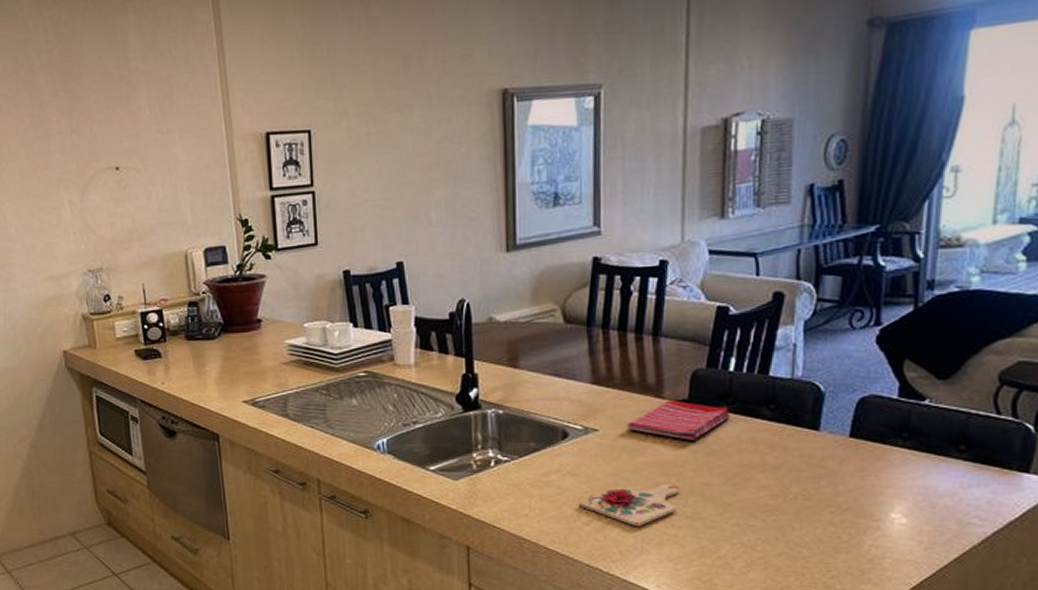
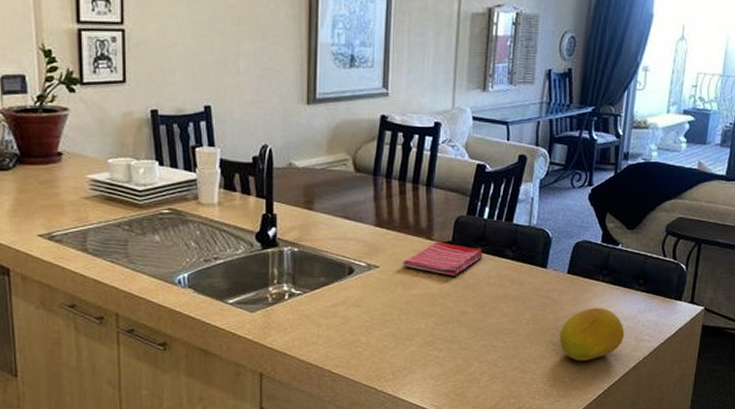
cutting board: present [579,484,681,526] -> none [361,313,443,350]
fruit: none [842,480,940,548] -> present [559,307,625,361]

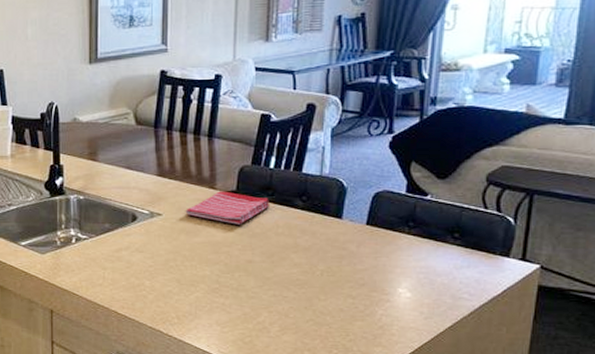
fruit: present [559,307,625,361] -> none [359,261,438,317]

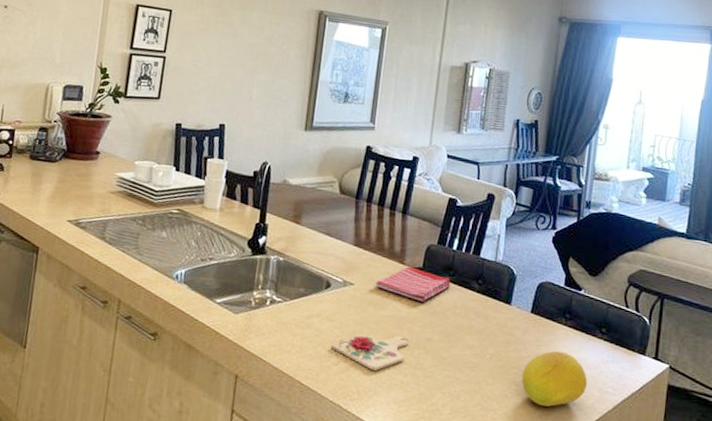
cutting board: none [145,260,228,295] -> present [331,335,409,370]
fruit: none [359,261,438,317] -> present [521,350,588,407]

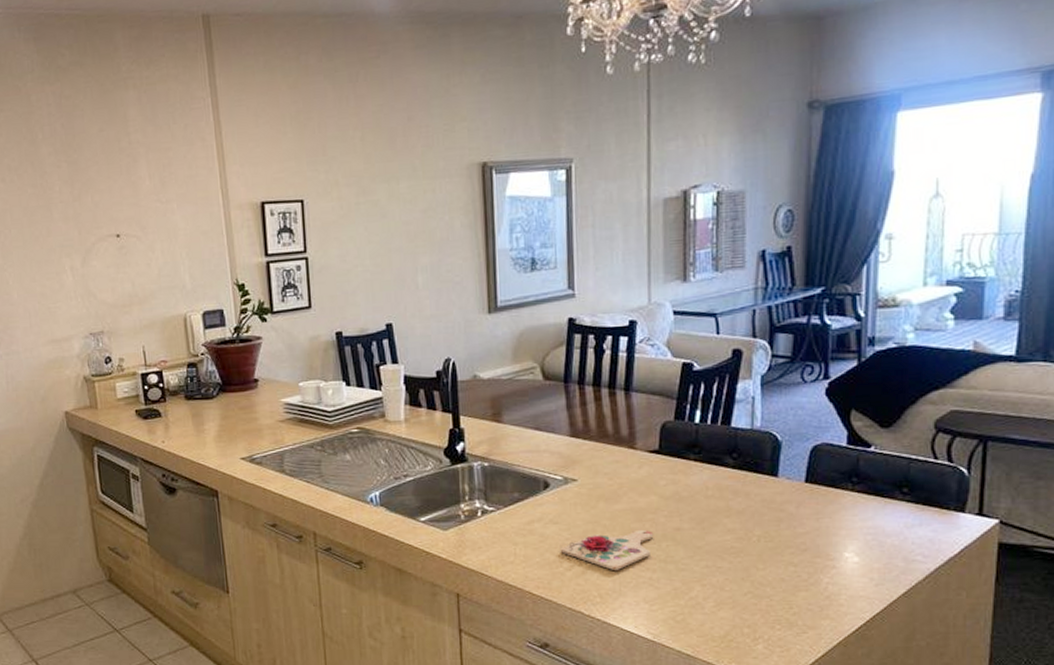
dish towel: present [375,266,450,302] -> none [603,451,696,488]
fruit: present [521,350,588,407] -> none [800,521,888,585]

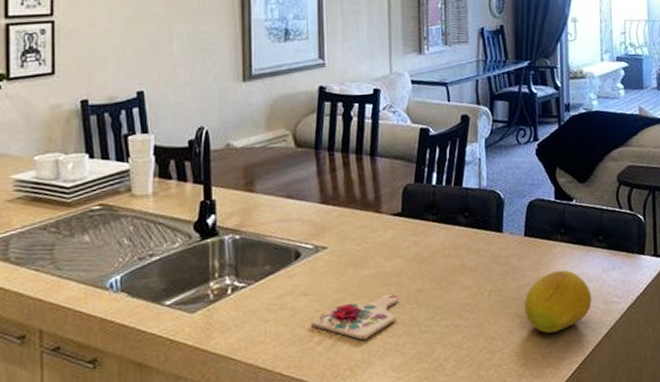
fruit: none [800,521,888,585] -> present [524,270,592,333]

